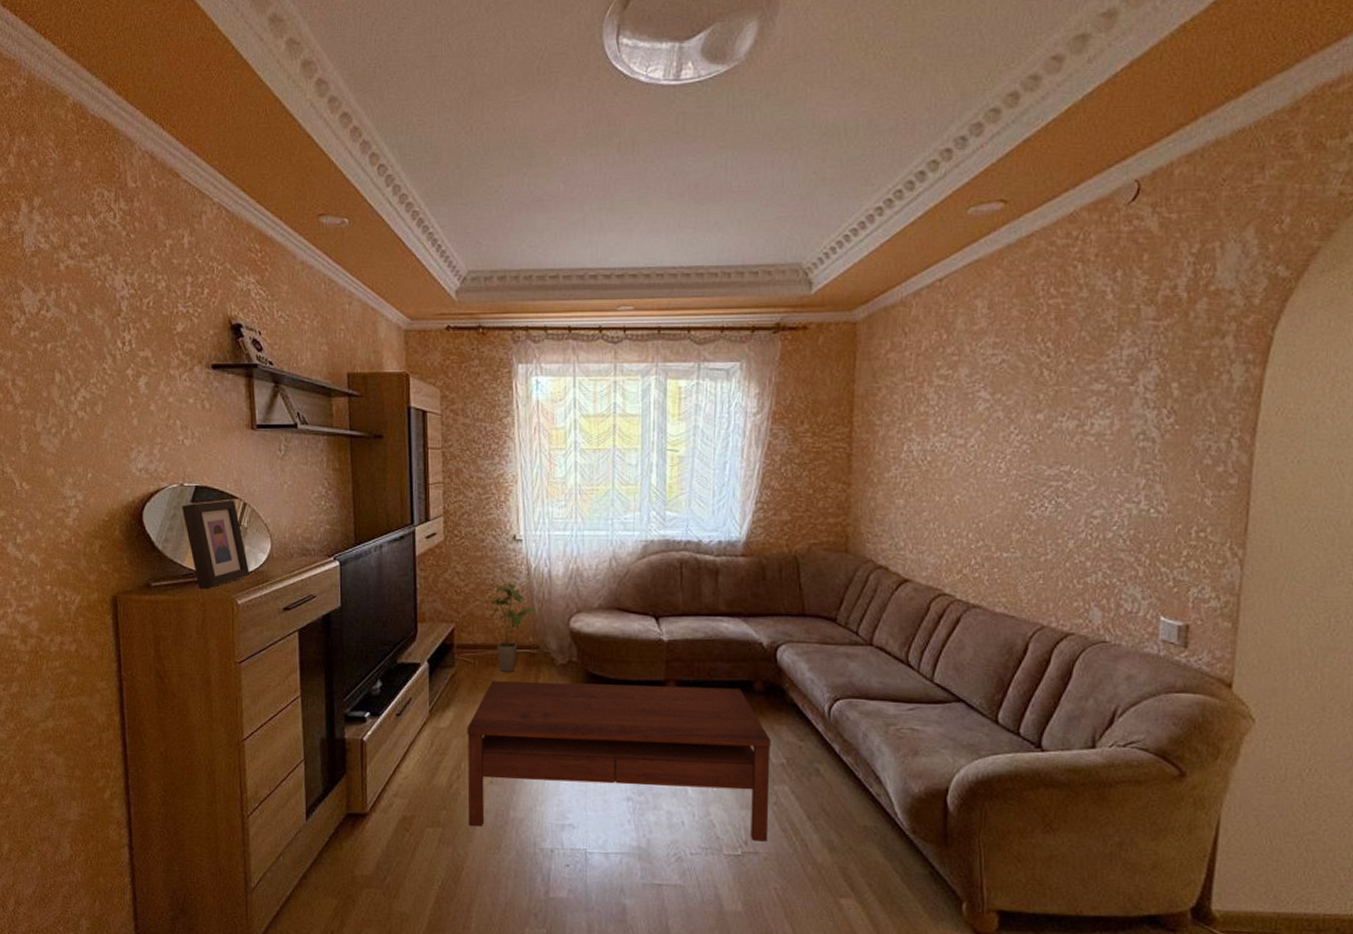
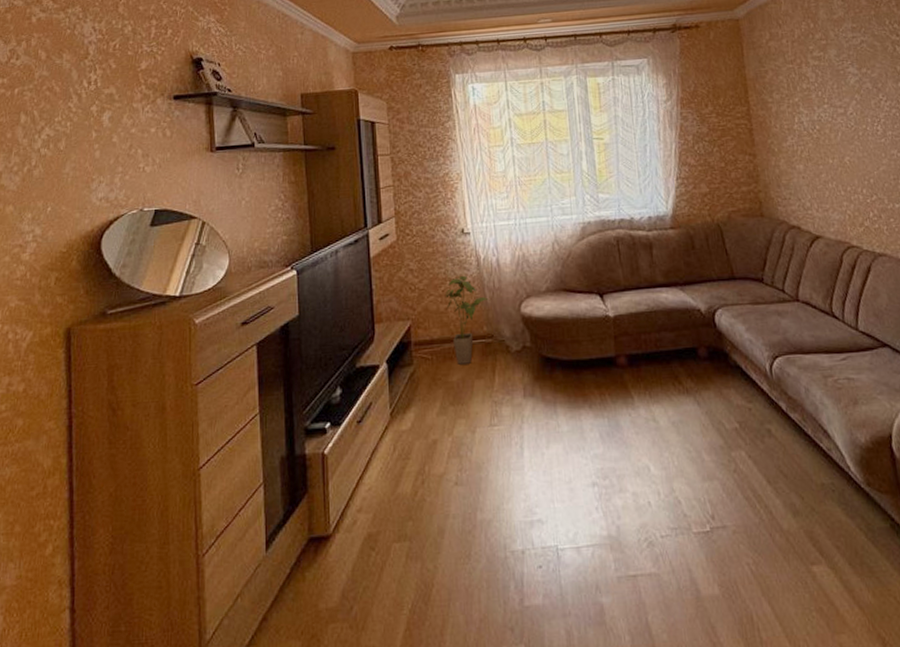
picture frame: present [182,500,251,589] -> none [141,220,208,312]
coffee table: present [467,681,771,842] -> none [428,356,734,535]

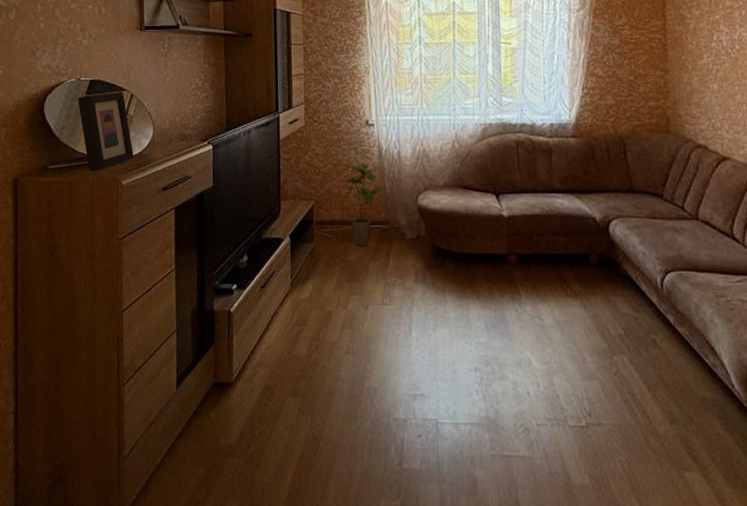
picture frame: none [141,220,208,312] -> present [78,92,135,171]

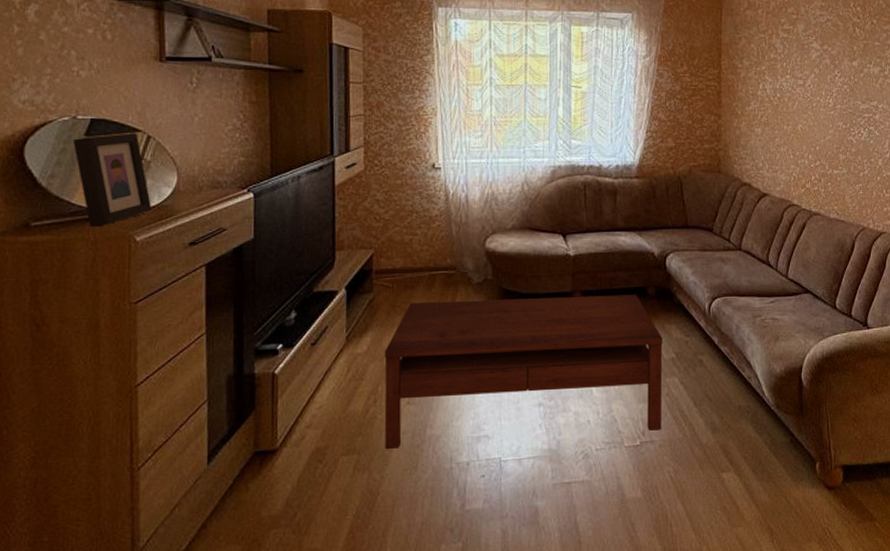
coffee table: none [325,254,611,413] -> present [384,294,663,449]
house plant: present [346,163,389,246] -> none [410,208,456,293]

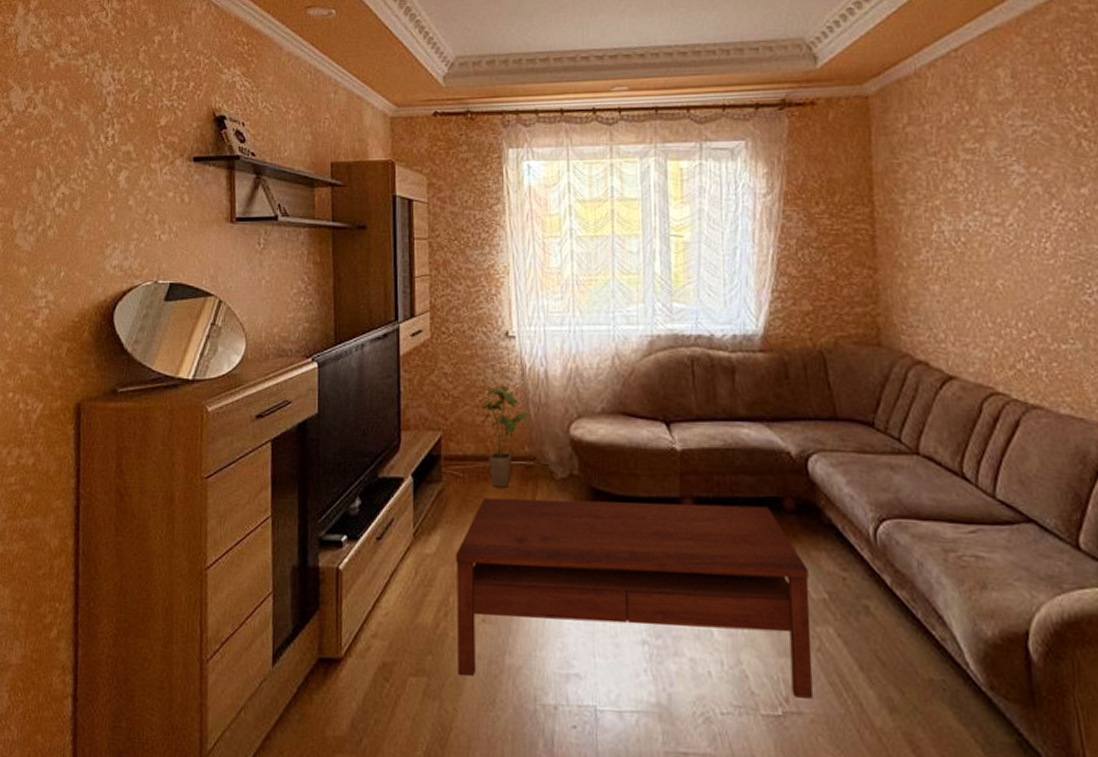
picture frame: present [73,133,153,227] -> none [155,297,223,395]
house plant: none [410,208,456,293] -> present [481,385,534,487]

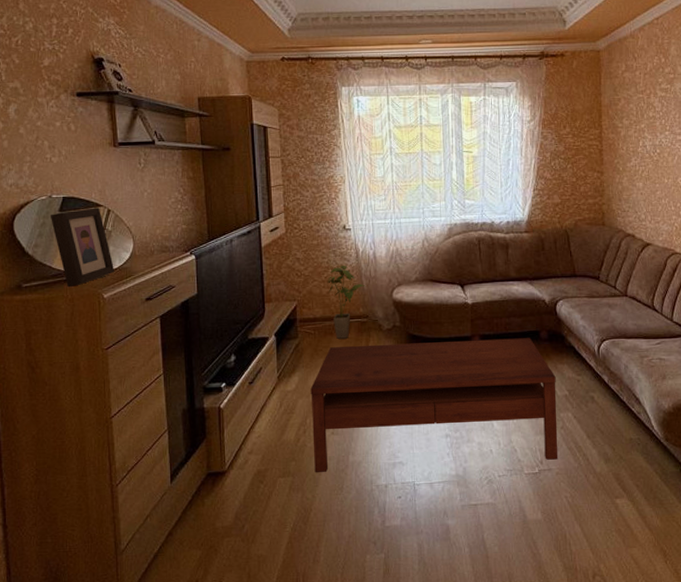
picture frame: none [155,297,223,395] -> present [51,208,115,287]

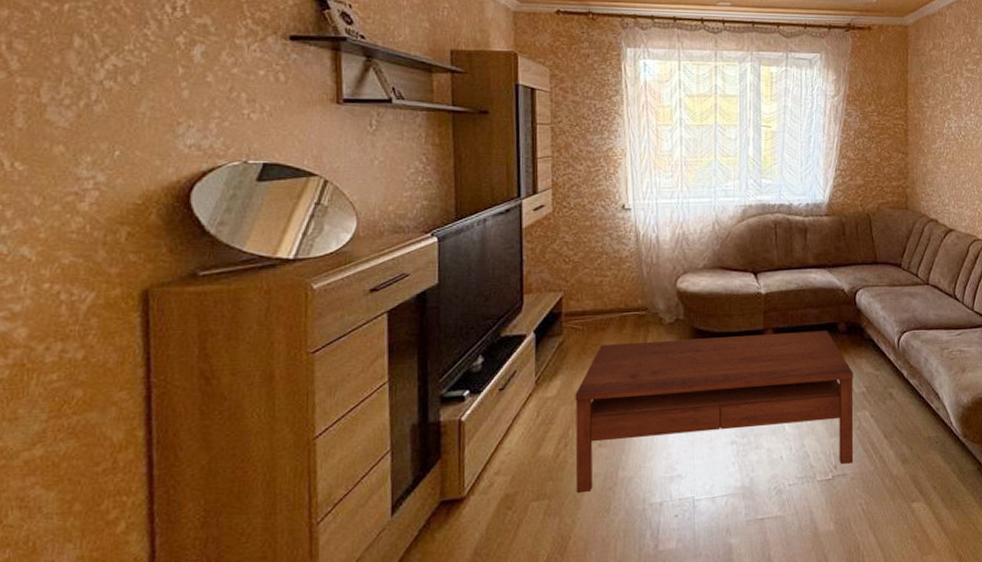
picture frame: present [51,208,115,287] -> none [244,177,330,275]
house plant: present [327,265,367,339] -> none [600,250,647,335]

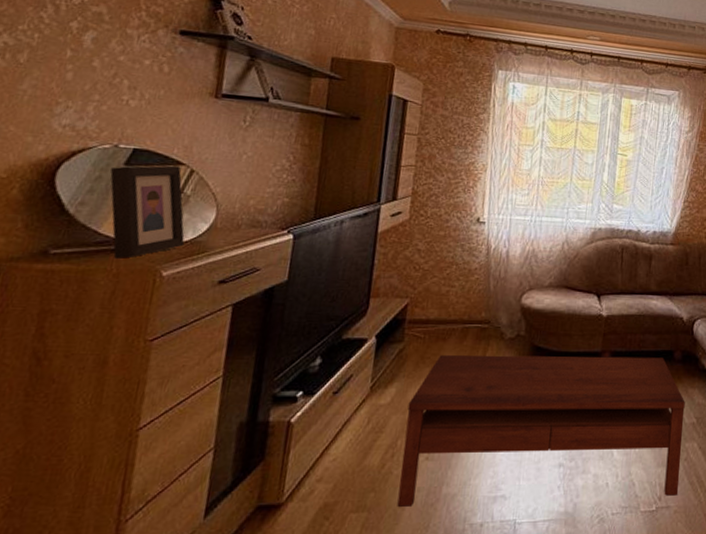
picture frame: none [244,177,330,275] -> present [110,165,185,259]

